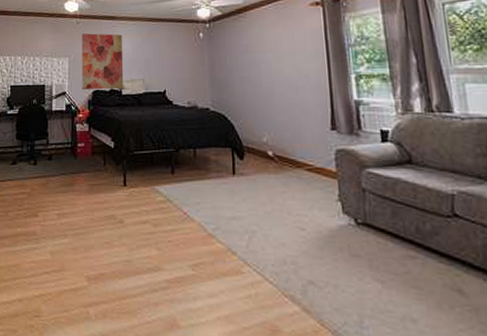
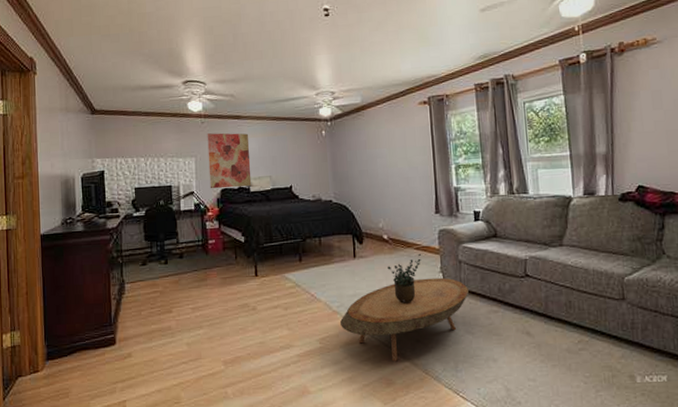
coffee table: none [216,206,376,305] -> present [340,277,469,362]
potted plant: none [272,175,314,235] -> present [387,253,421,304]

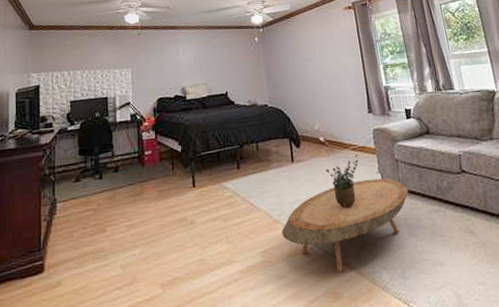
wall art: present [207,133,252,189] -> none [143,42,188,99]

